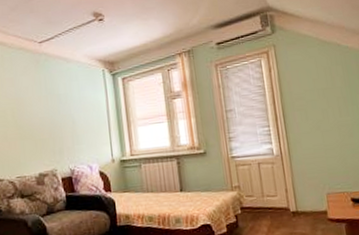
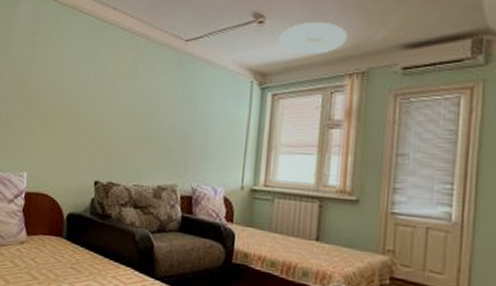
ceiling light: none [118,14,171,43] -> present [278,22,348,55]

